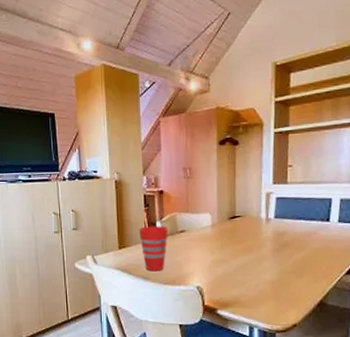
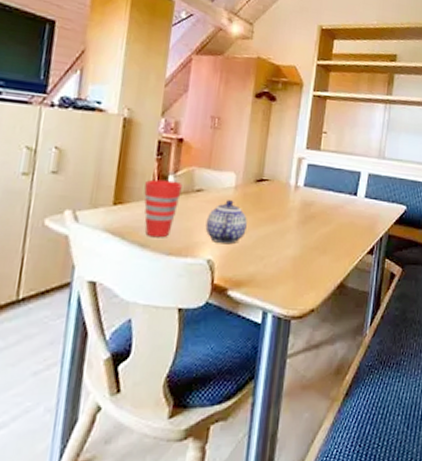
teapot: none [191,237,226,274] -> present [205,200,247,245]

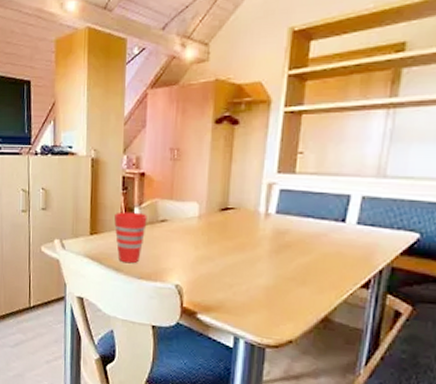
teapot: present [205,200,247,245] -> none [172,229,213,272]

